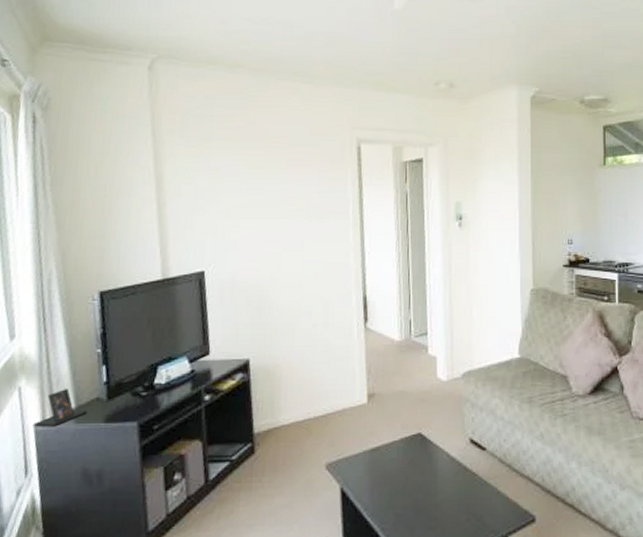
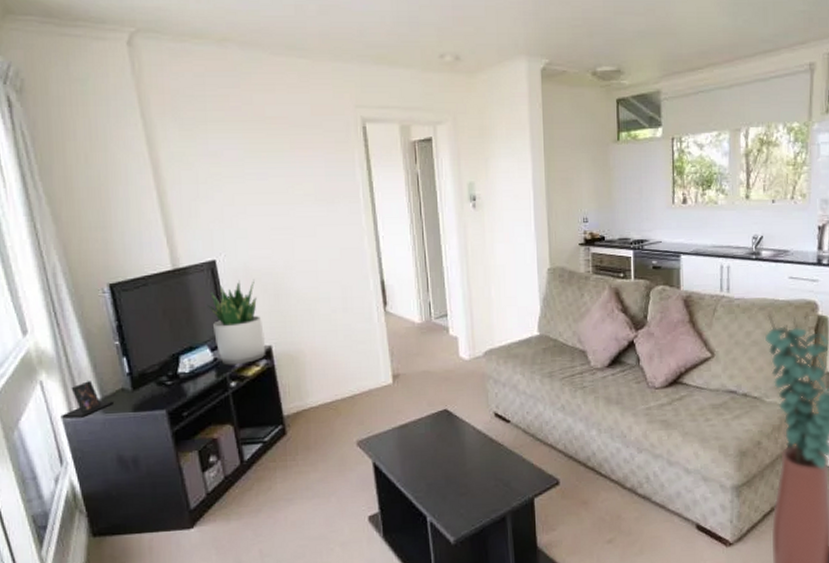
planter: none [192,291,244,378] -> present [208,279,265,365]

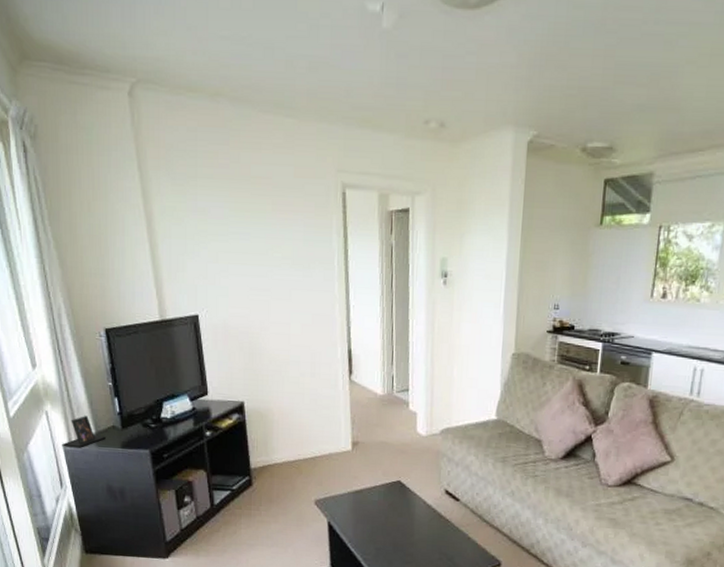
planter: present [208,279,265,365] -> none [190,336,238,416]

